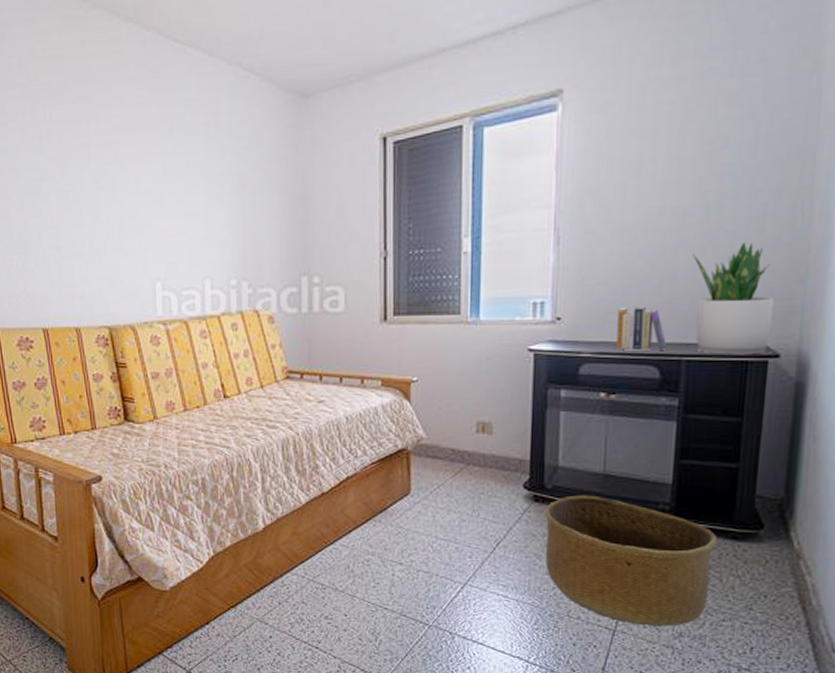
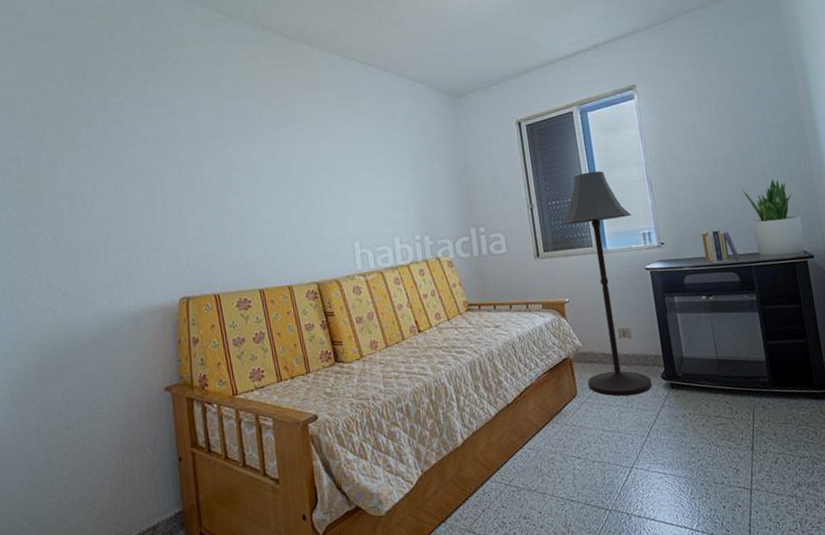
floor lamp: none [421,212,522,503] -> present [560,171,653,396]
basket: present [545,495,717,627] -> none [681,377,811,482]

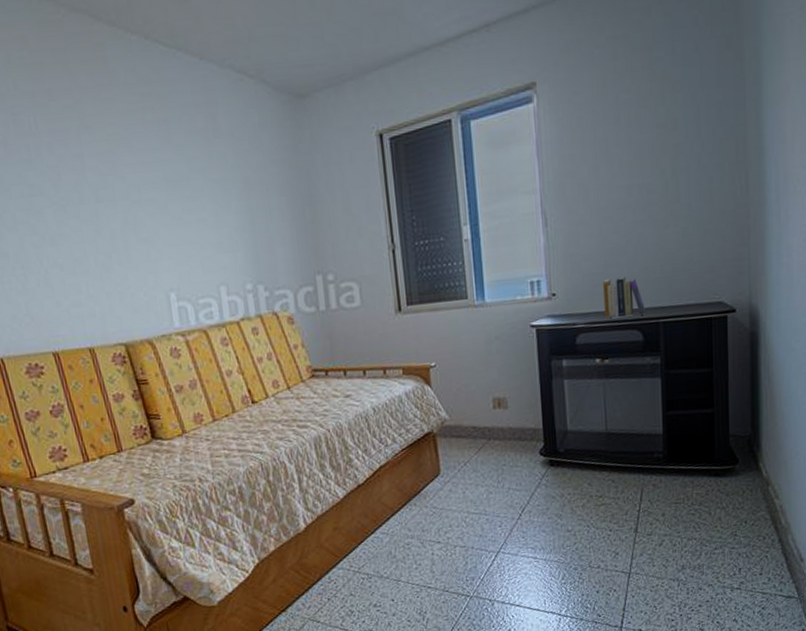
floor lamp: present [560,171,653,396] -> none [428,200,529,475]
planter: present [742,179,805,260] -> none [659,212,727,315]

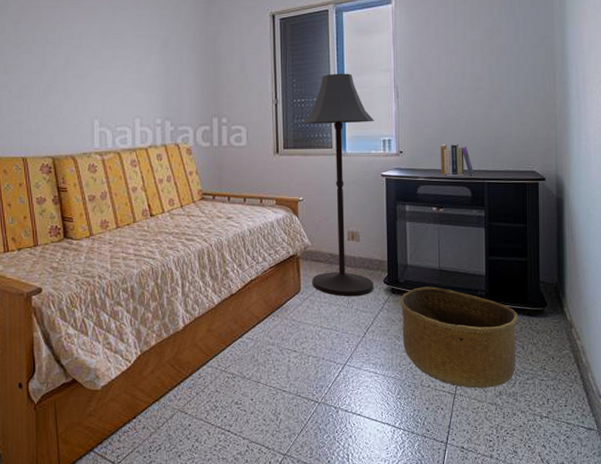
floor lamp: none [428,200,529,475] -> present [303,73,374,297]
basket: none [561,453,703,565] -> present [400,286,518,389]

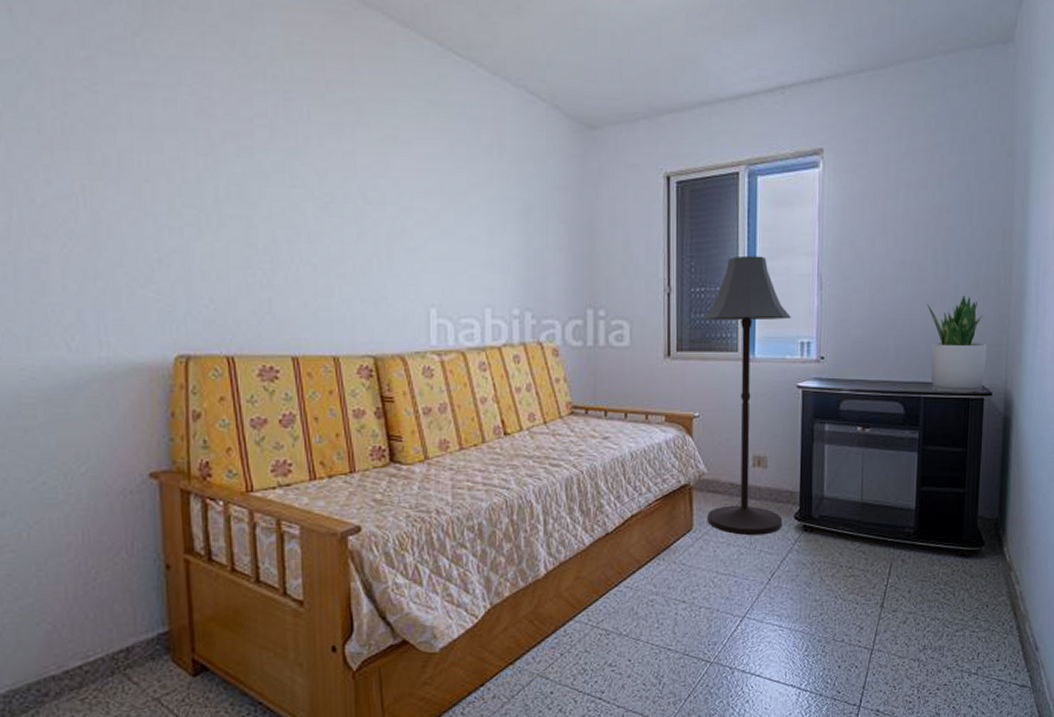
basket: present [400,286,518,389] -> none [813,523,950,643]
books: present [440,143,474,176] -> none [869,348,909,388]
planter: none [485,100,538,179] -> present [927,296,987,393]

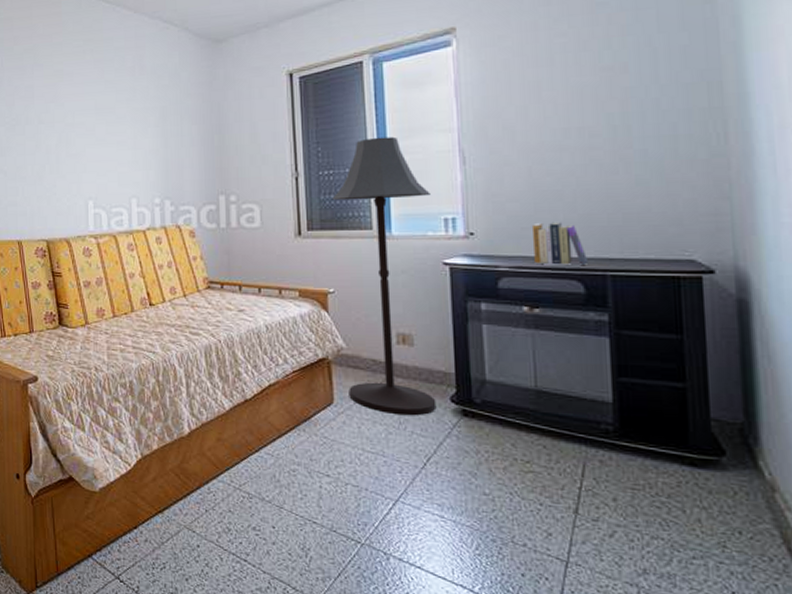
books: none [869,348,909,388] -> present [531,222,589,265]
planter: present [927,296,987,393] -> none [604,160,701,271]

